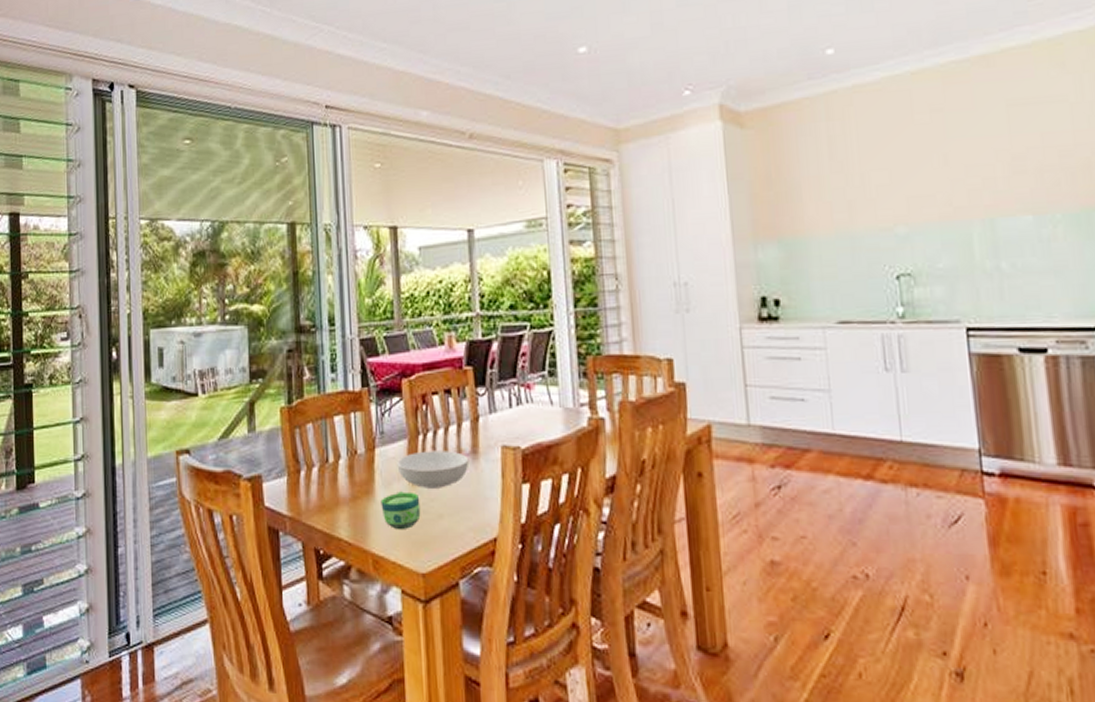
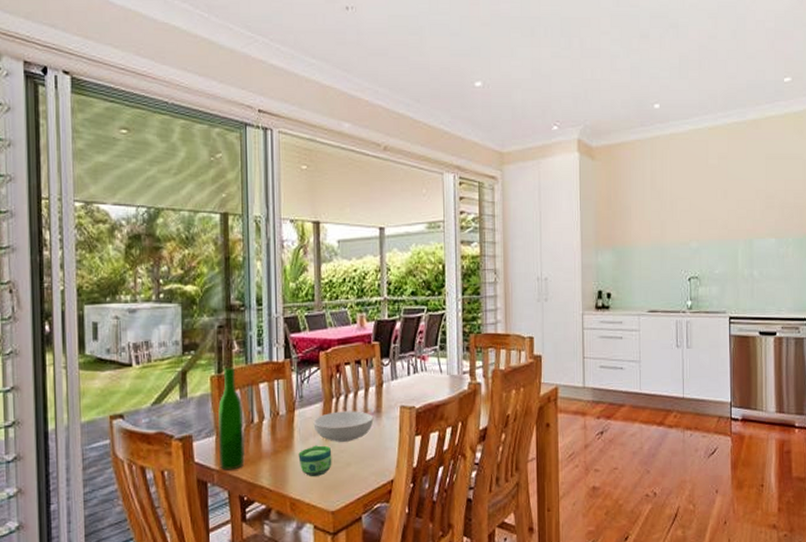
wine bottle: none [288,397,320,518] -> present [217,367,246,470]

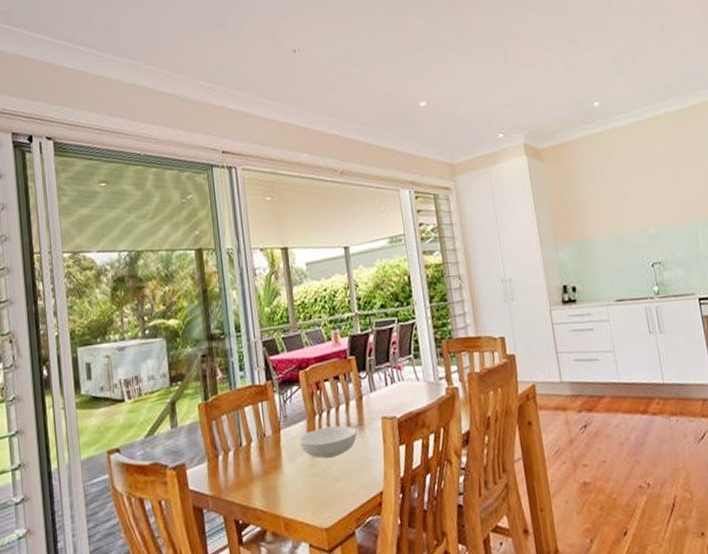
wine bottle: present [217,367,246,470] -> none [207,393,237,495]
cup: present [298,445,332,476] -> none [287,462,321,495]

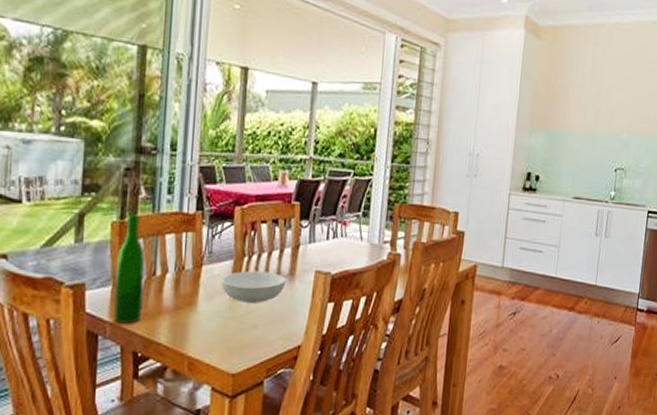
wine bottle: none [207,393,237,495] -> present [114,213,145,324]

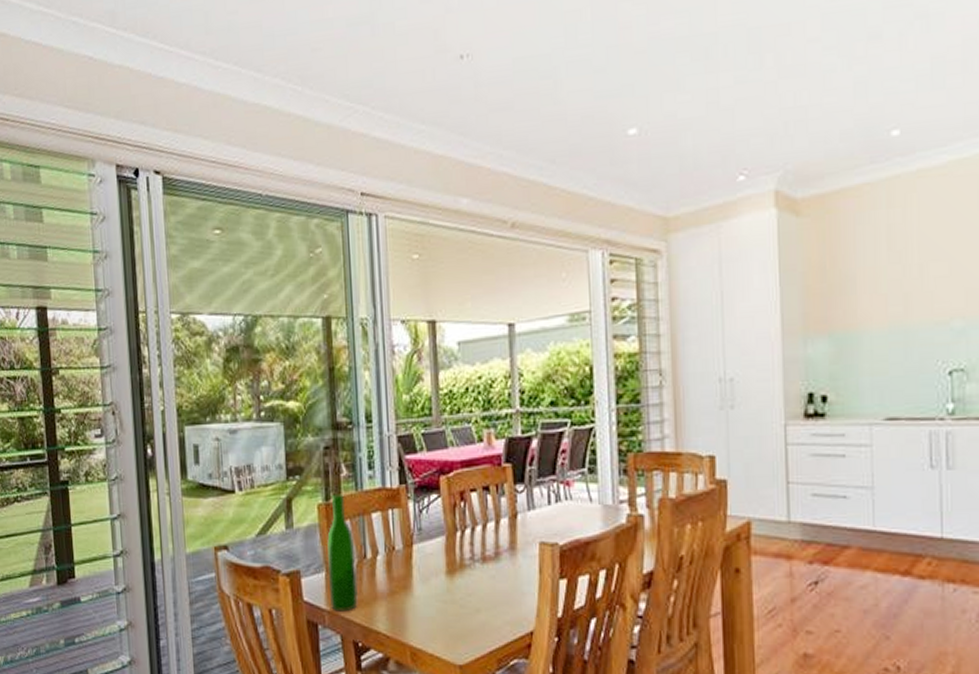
serving bowl: present [221,271,286,303] -> none [434,547,507,584]

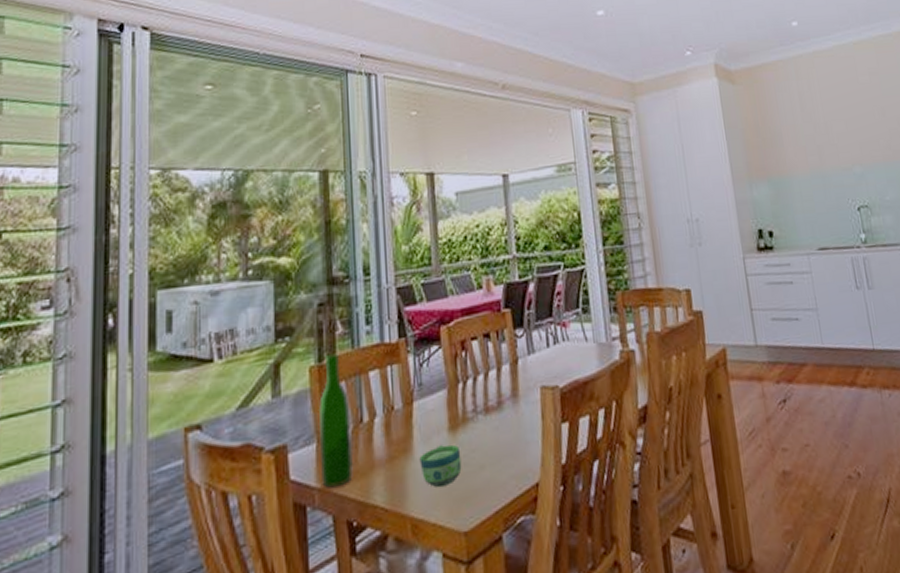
cup: none [418,587,458,623] -> present [419,444,462,487]

